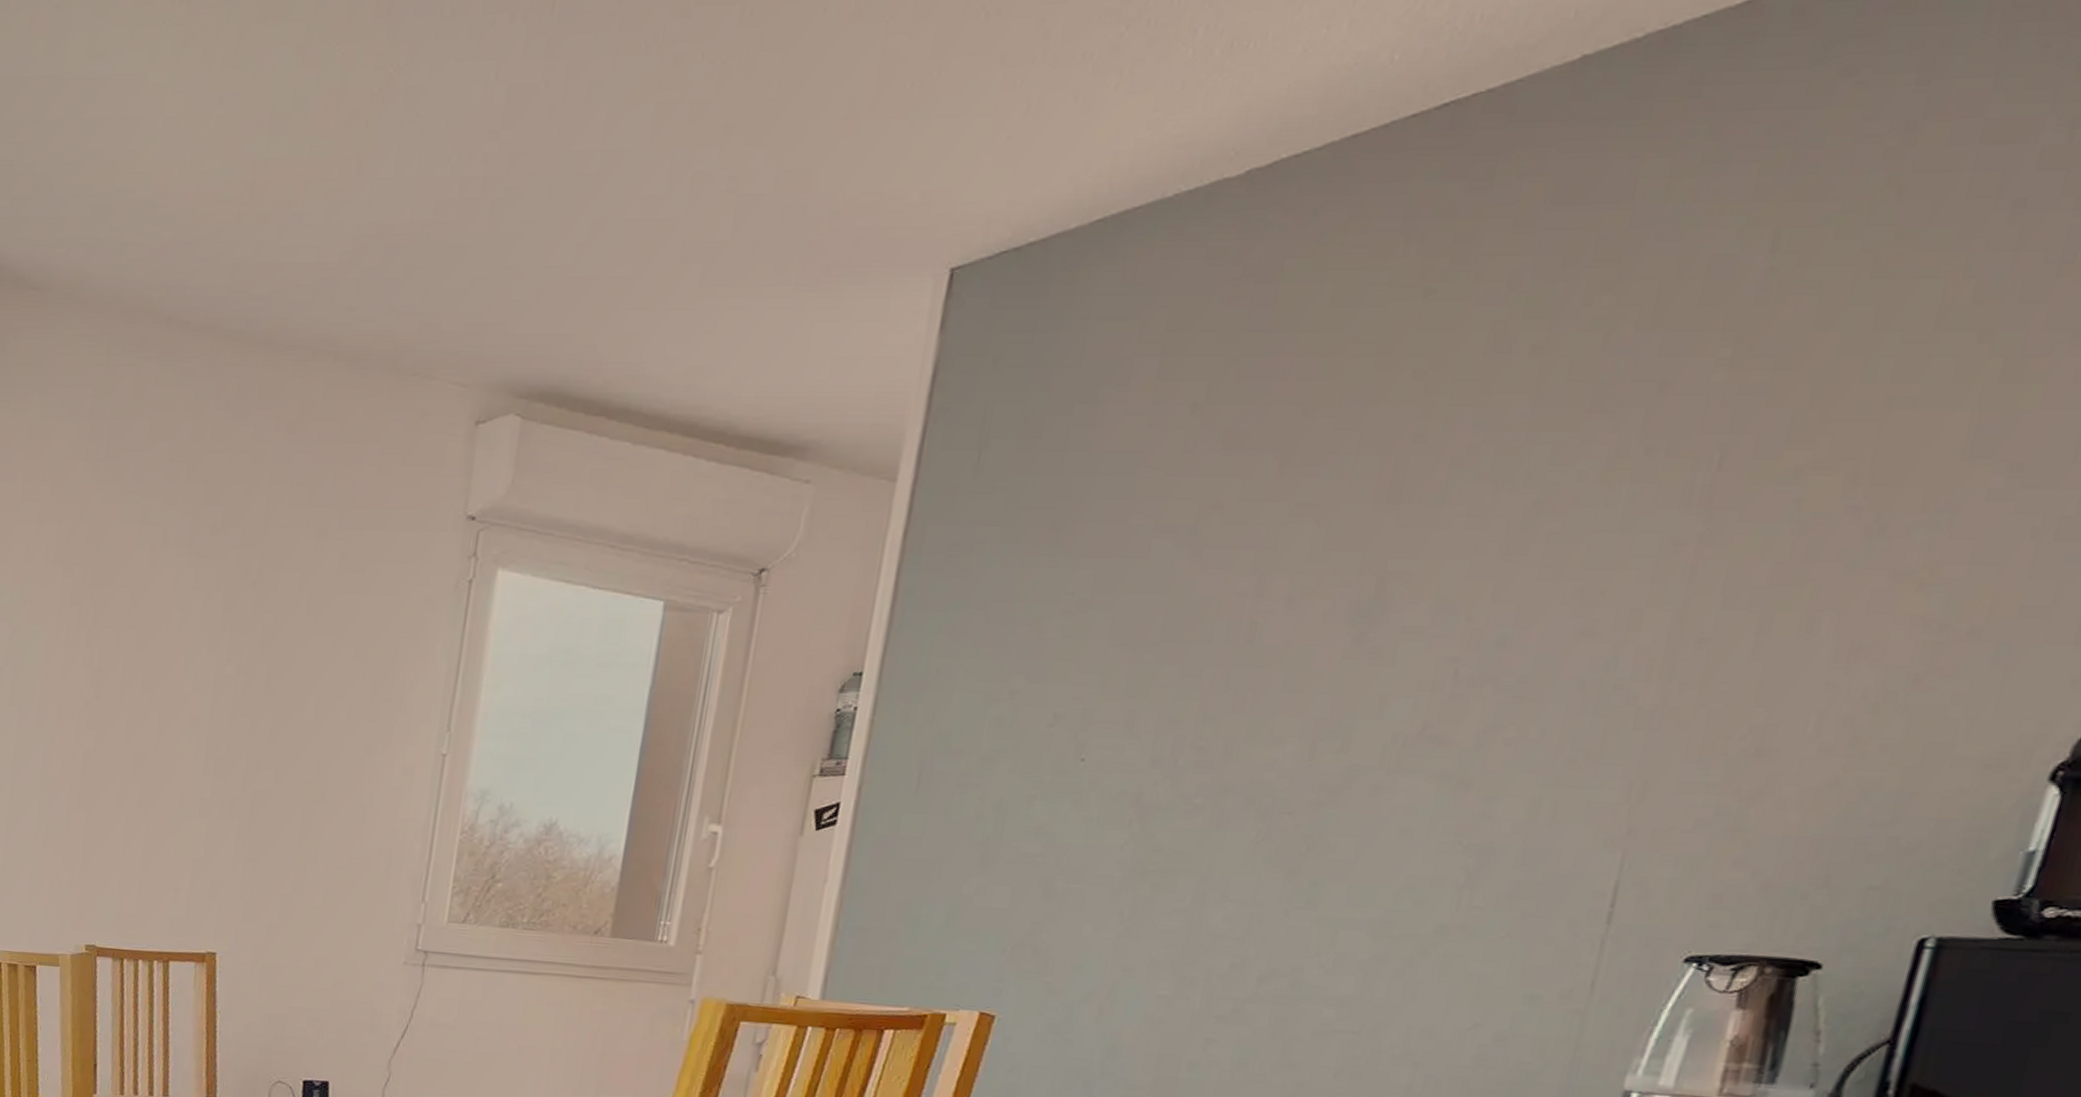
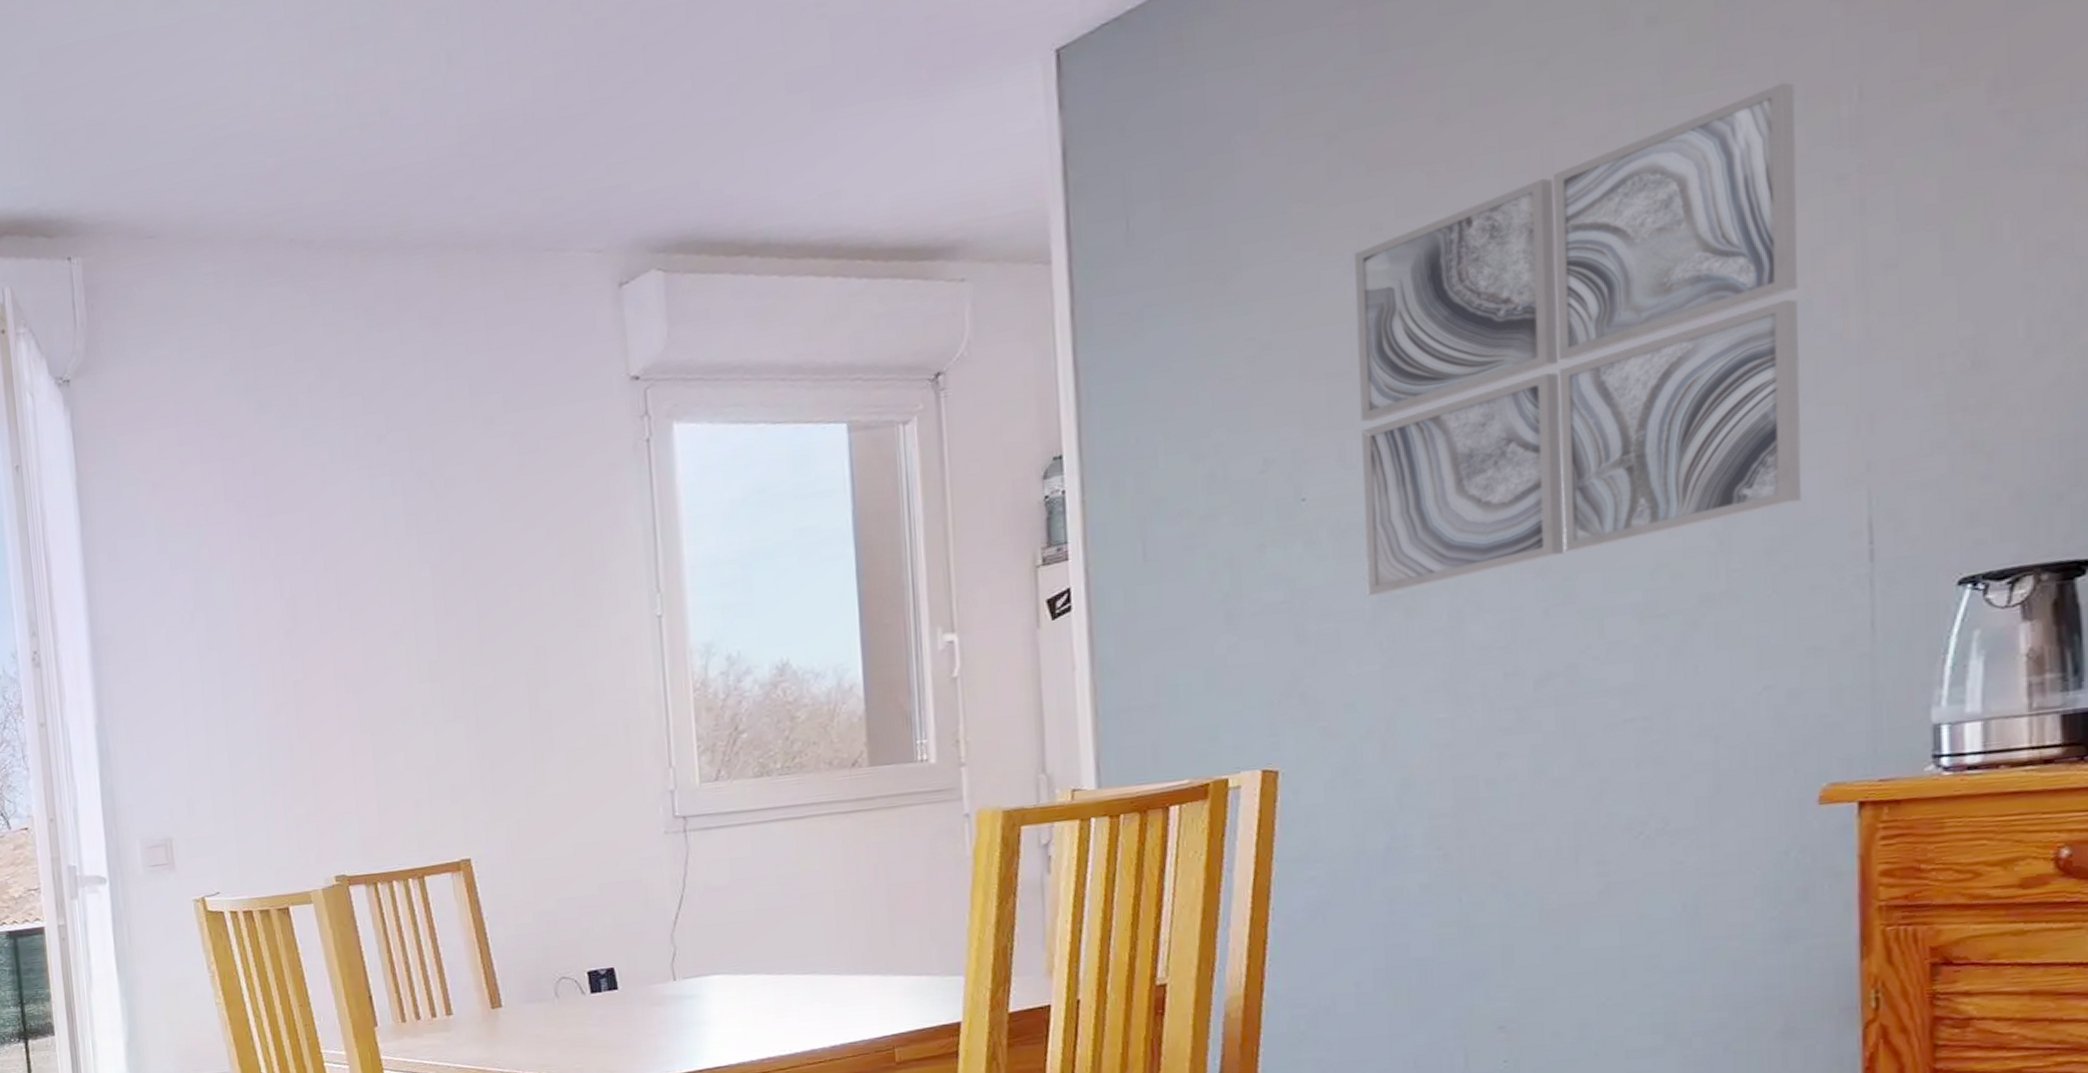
wall art: none [1120,438,1659,866] -> present [1354,82,1802,596]

